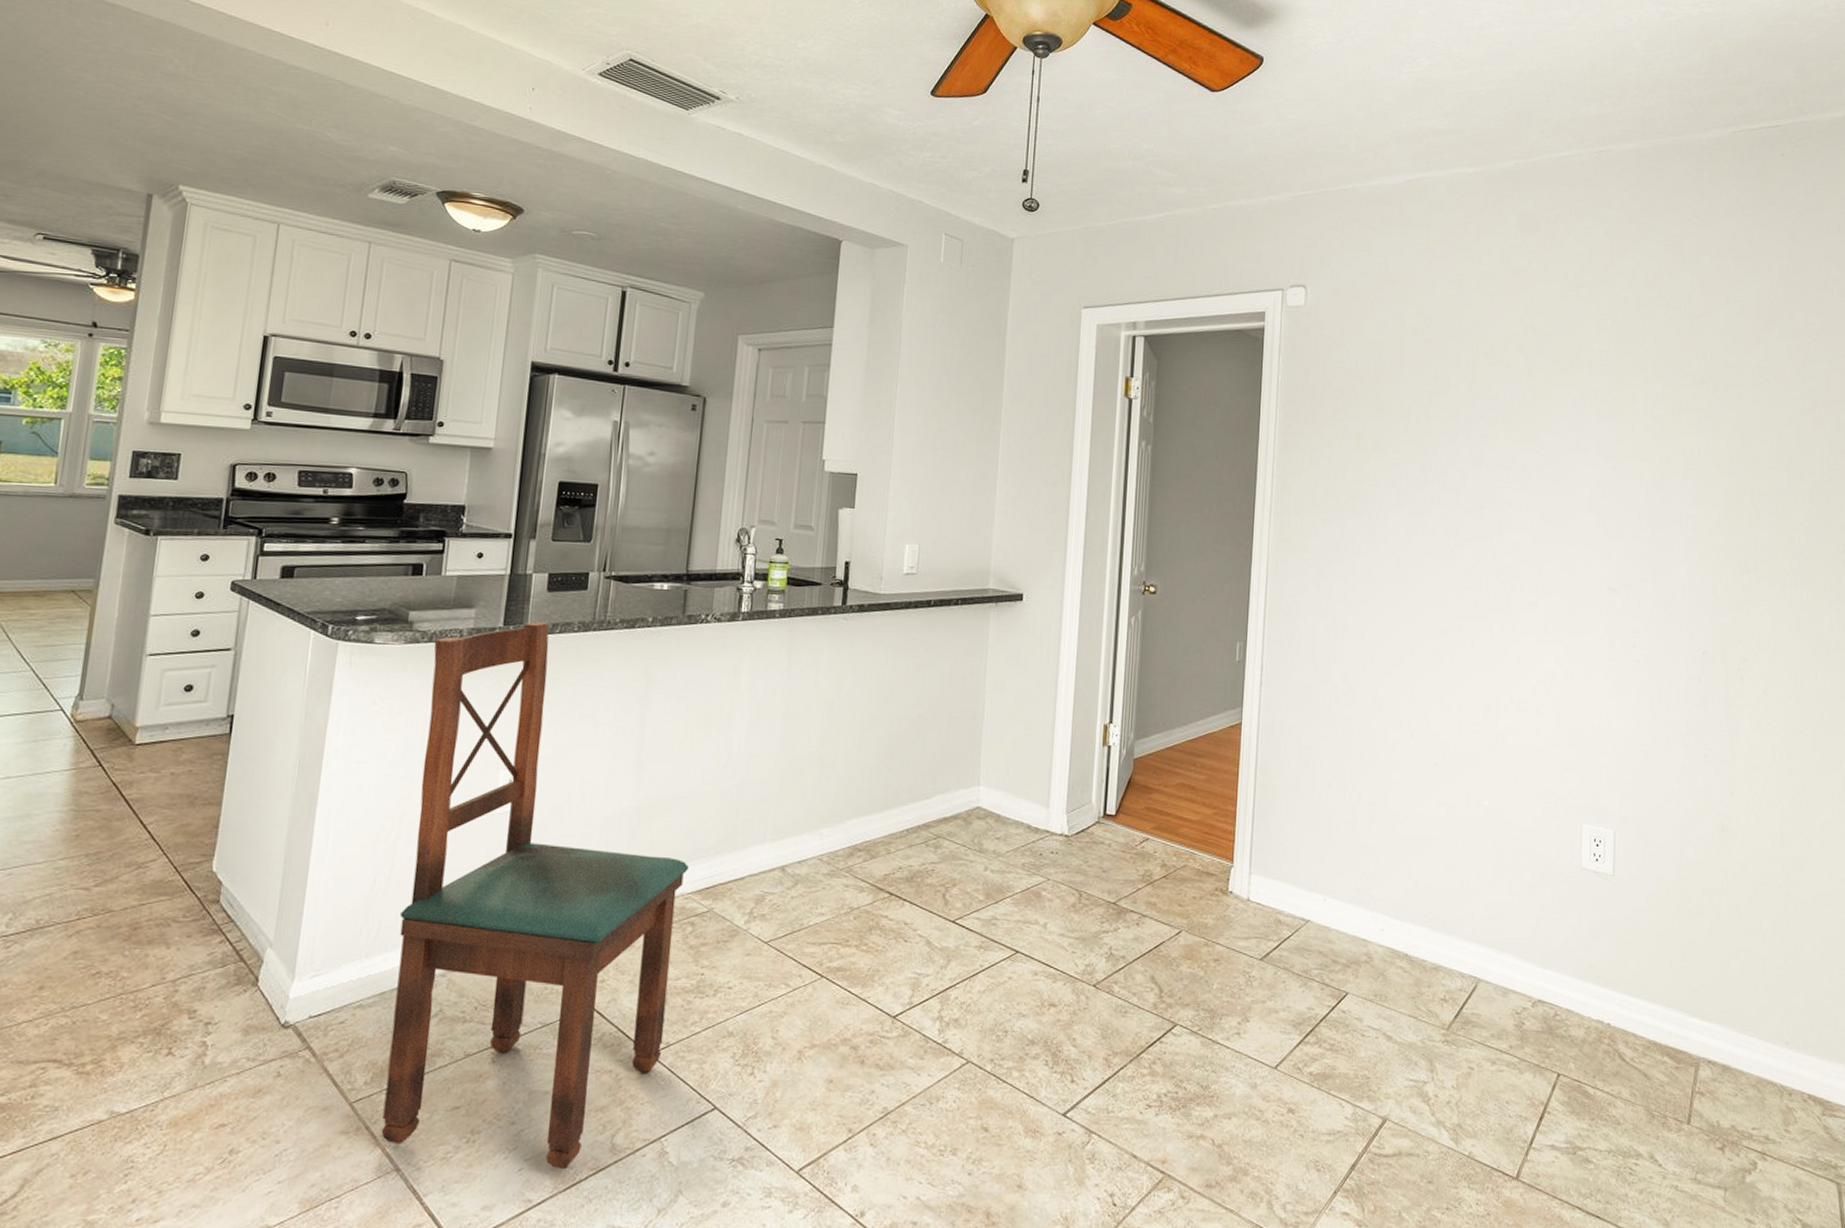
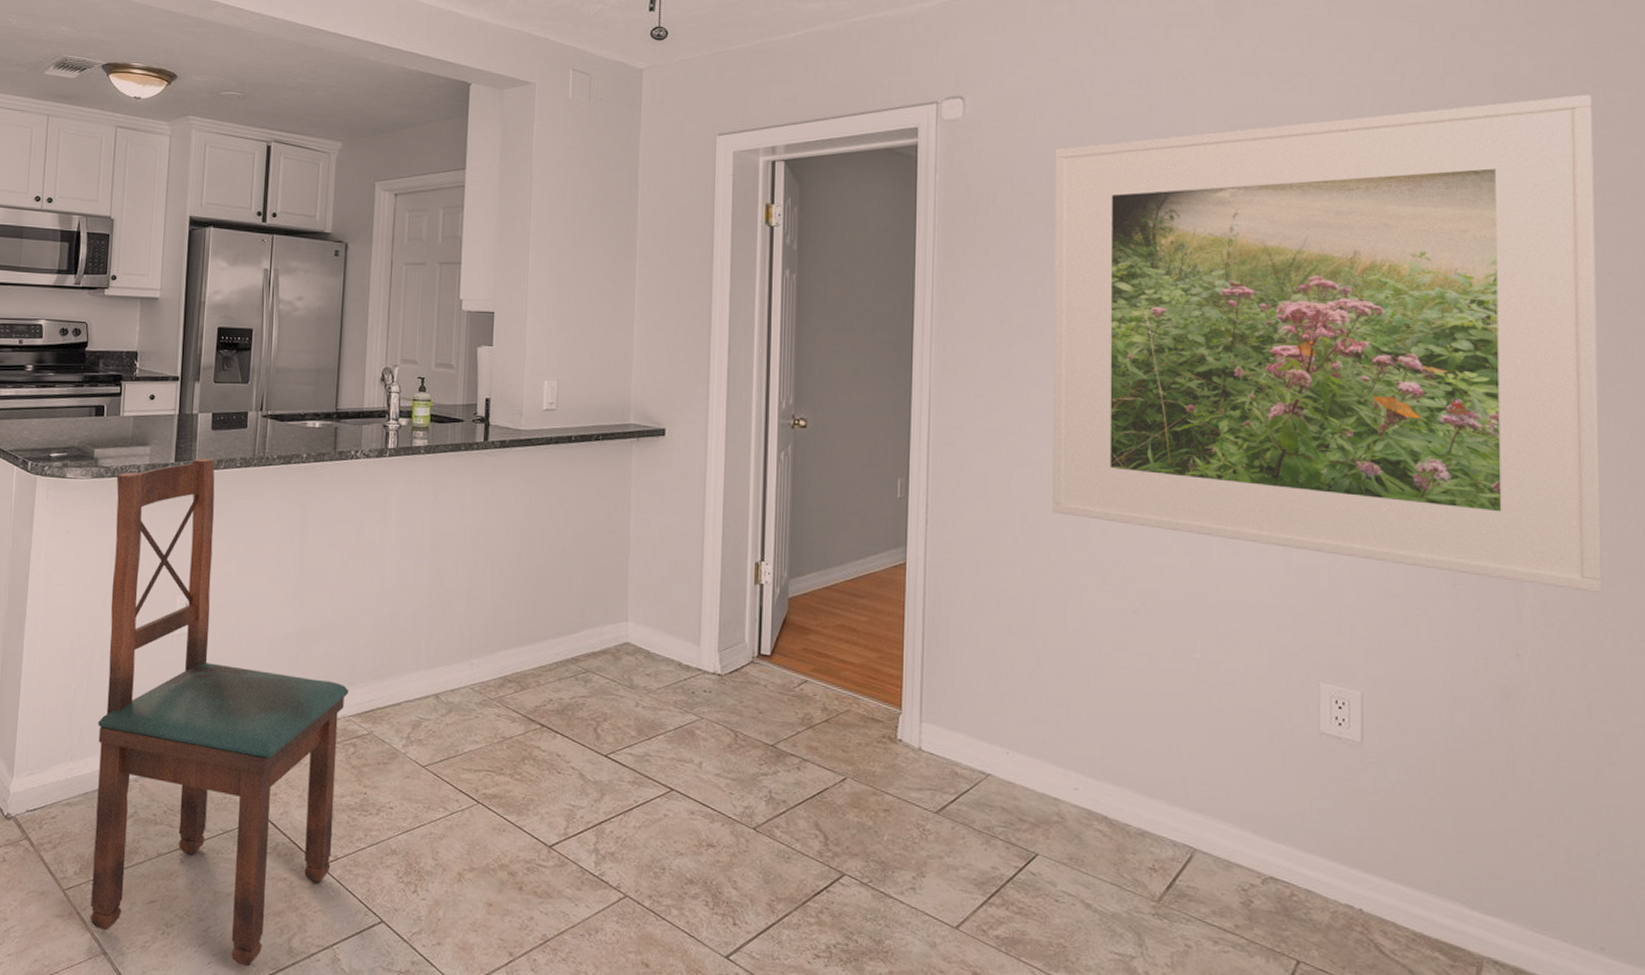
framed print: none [1369,317,1797,739] -> present [1051,94,1603,593]

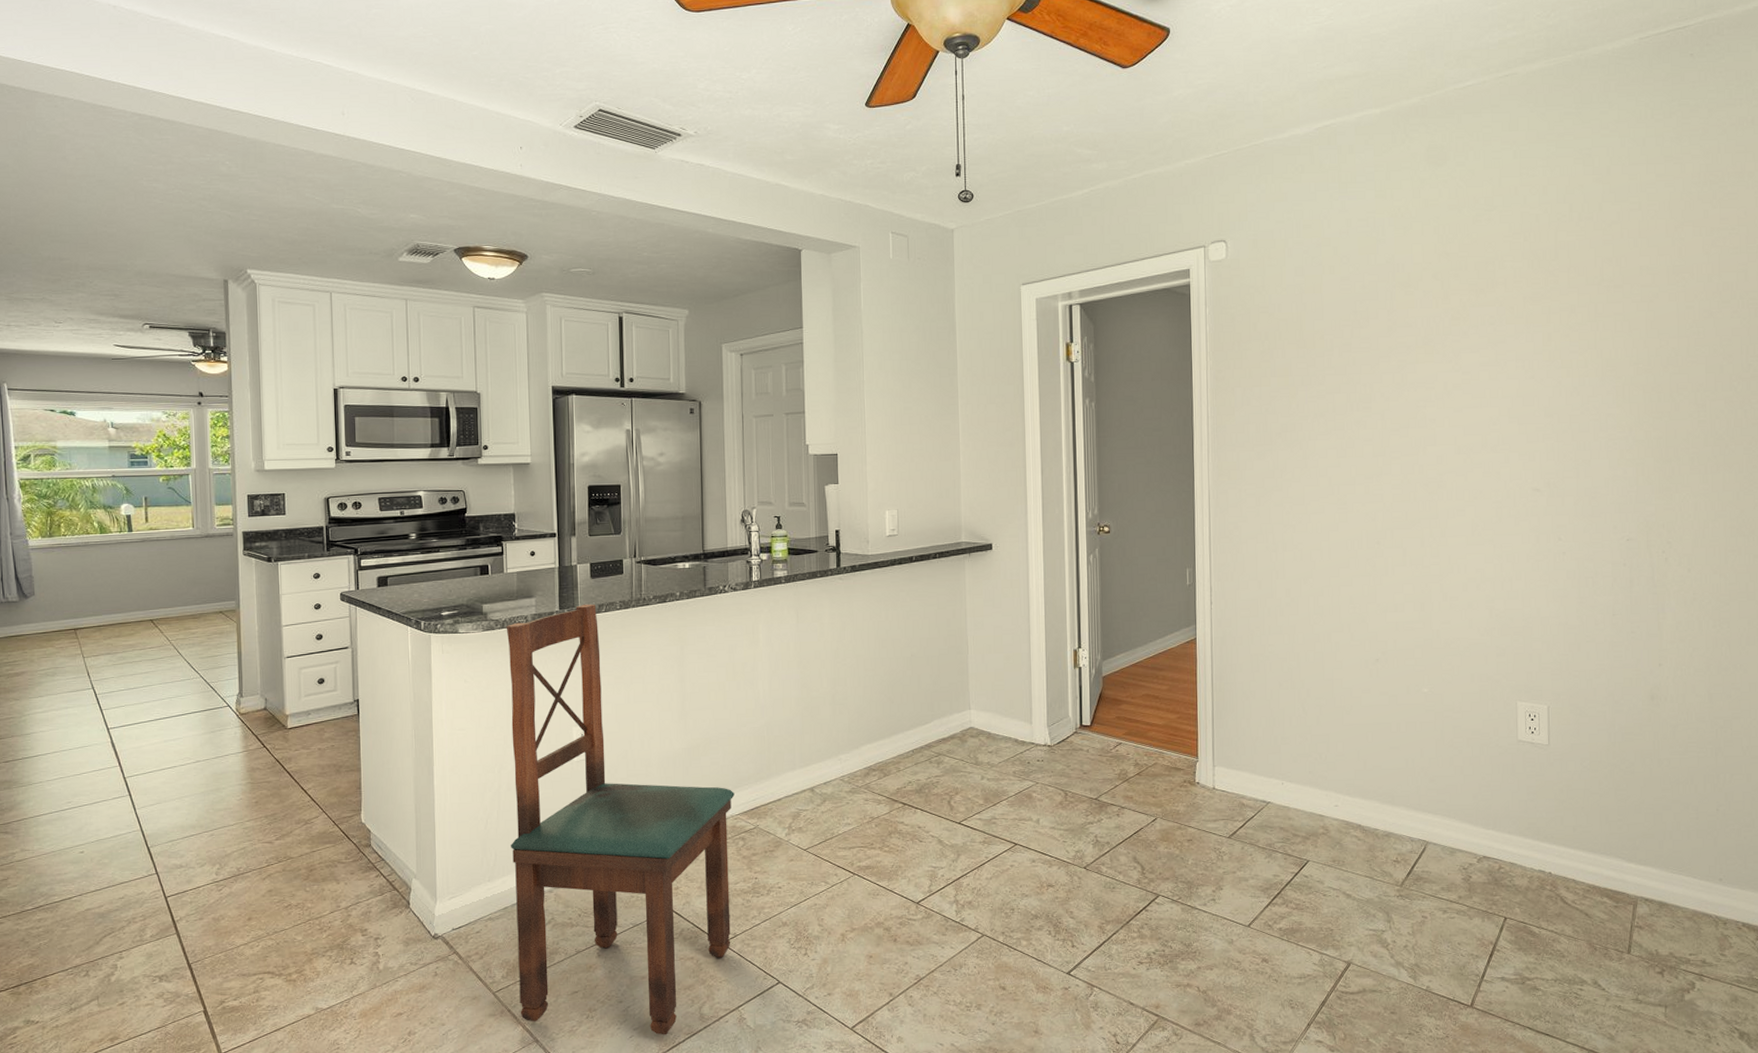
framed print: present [1051,94,1603,593] -> none [1302,214,1720,611]

